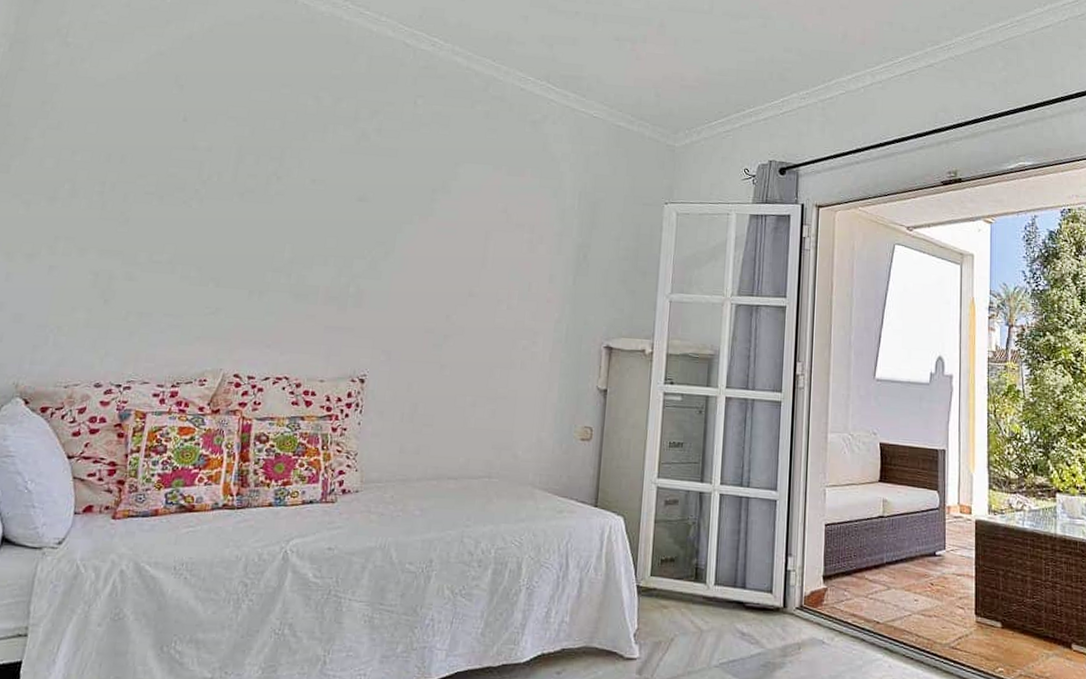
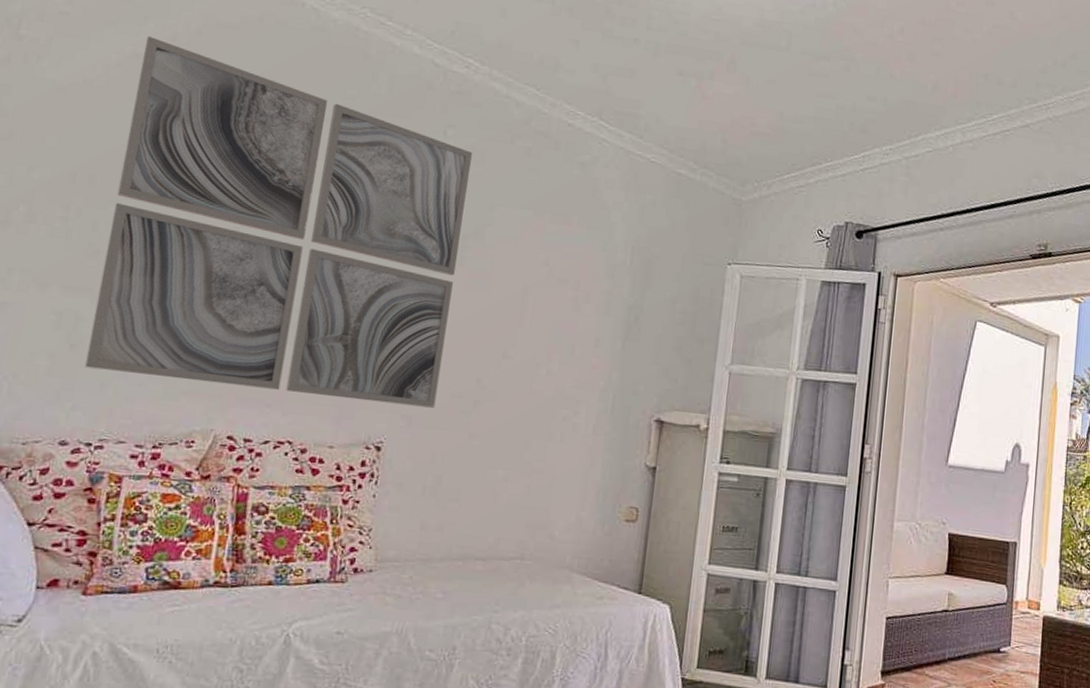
wall art: none [116,36,440,343] -> present [85,35,473,408]

